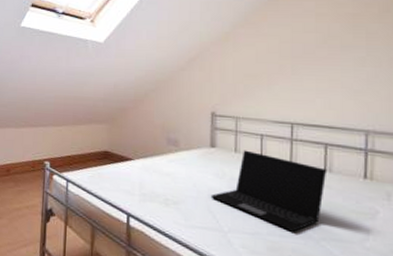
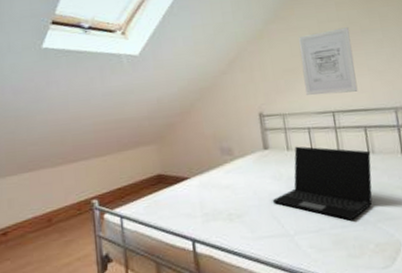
wall art: none [264,40,328,107] -> present [299,27,358,96]

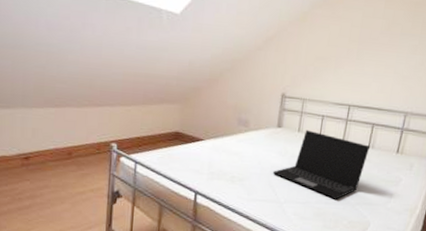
wall art: present [299,27,358,96] -> none [329,26,391,91]

